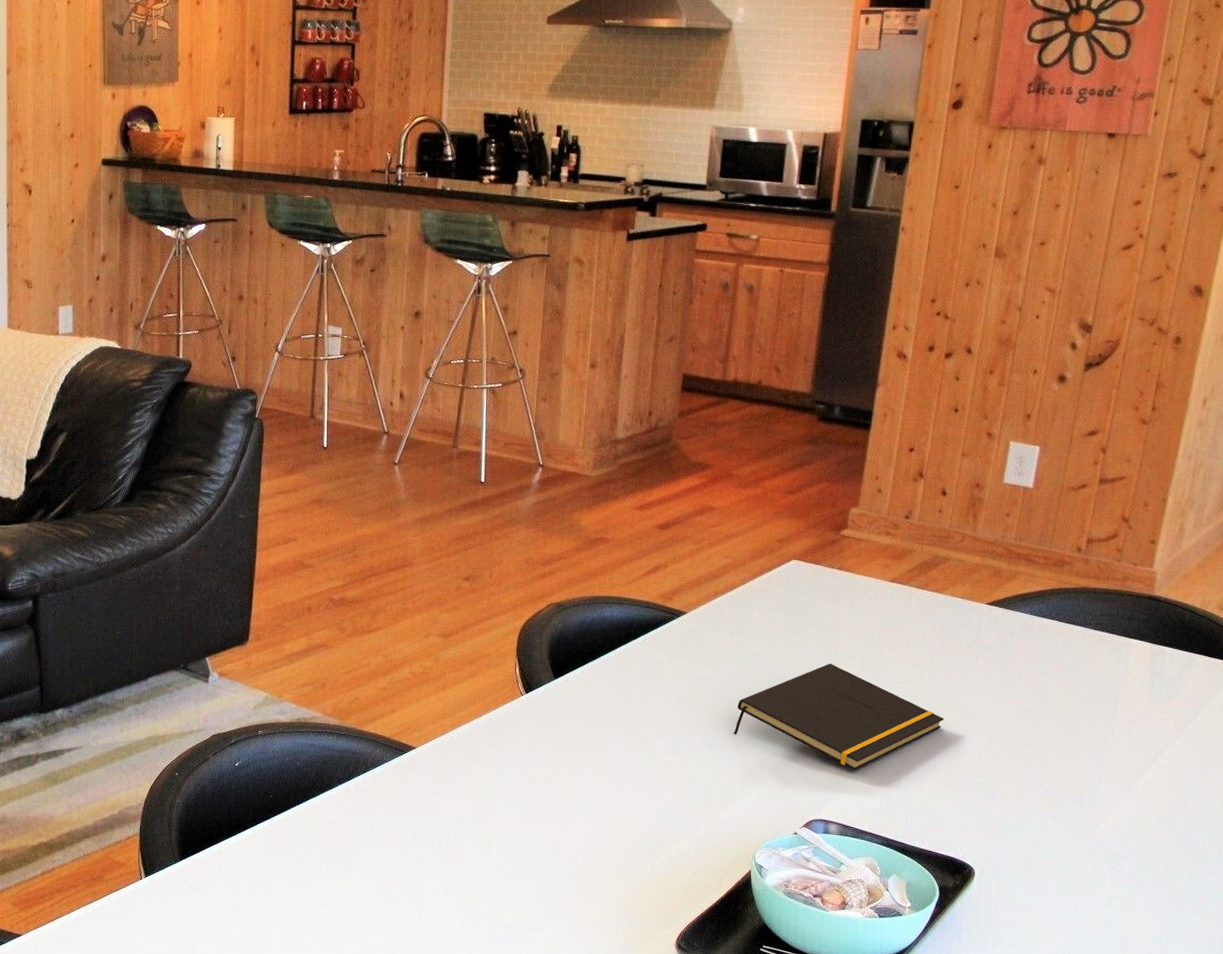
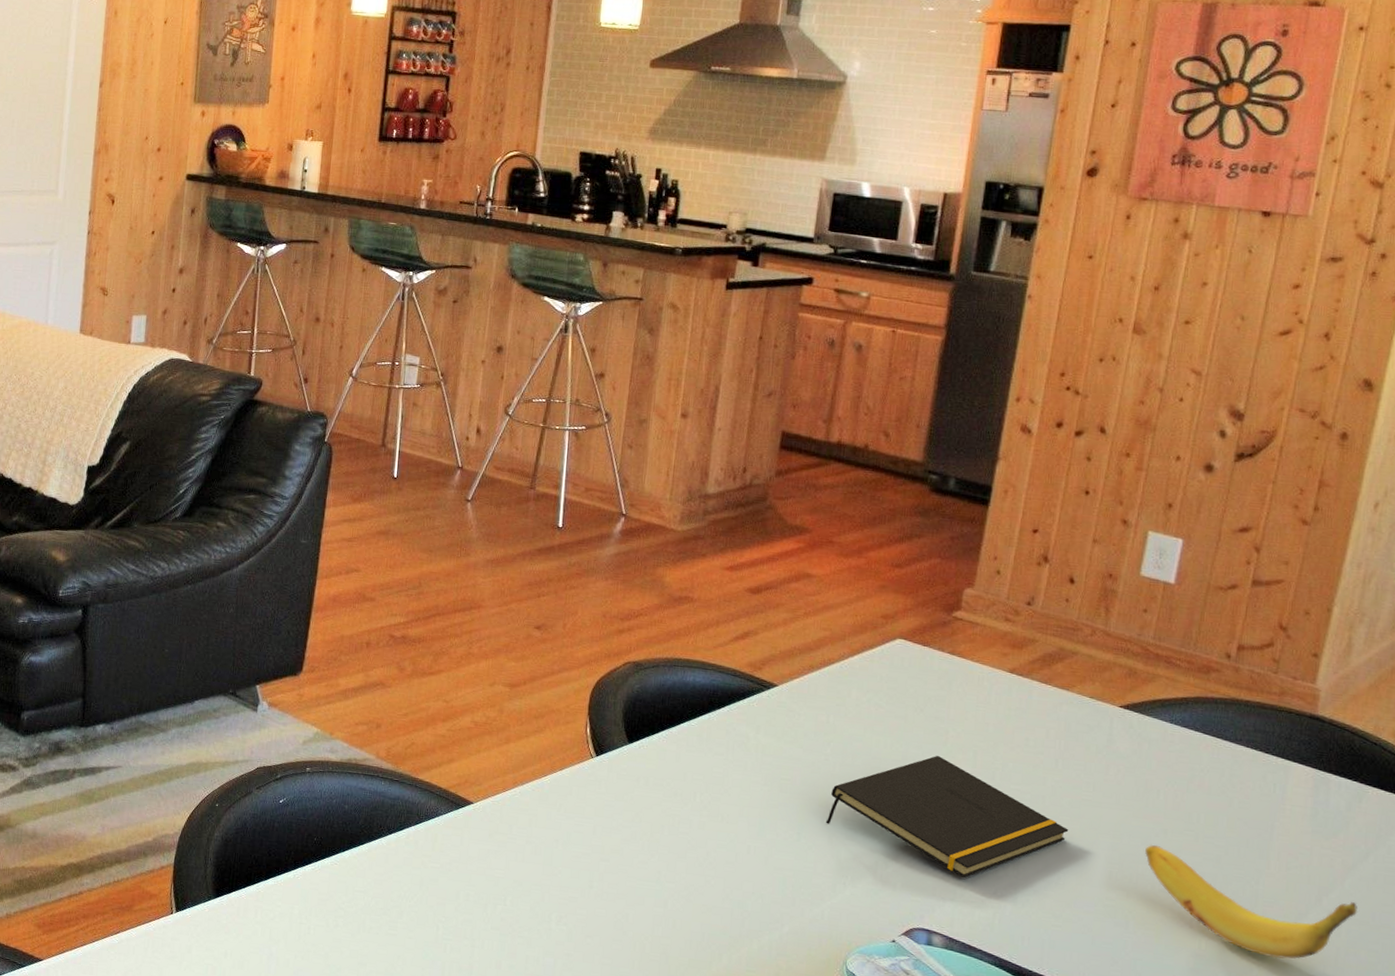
banana: none [1009,724,1187,813] -> present [1145,844,1358,959]

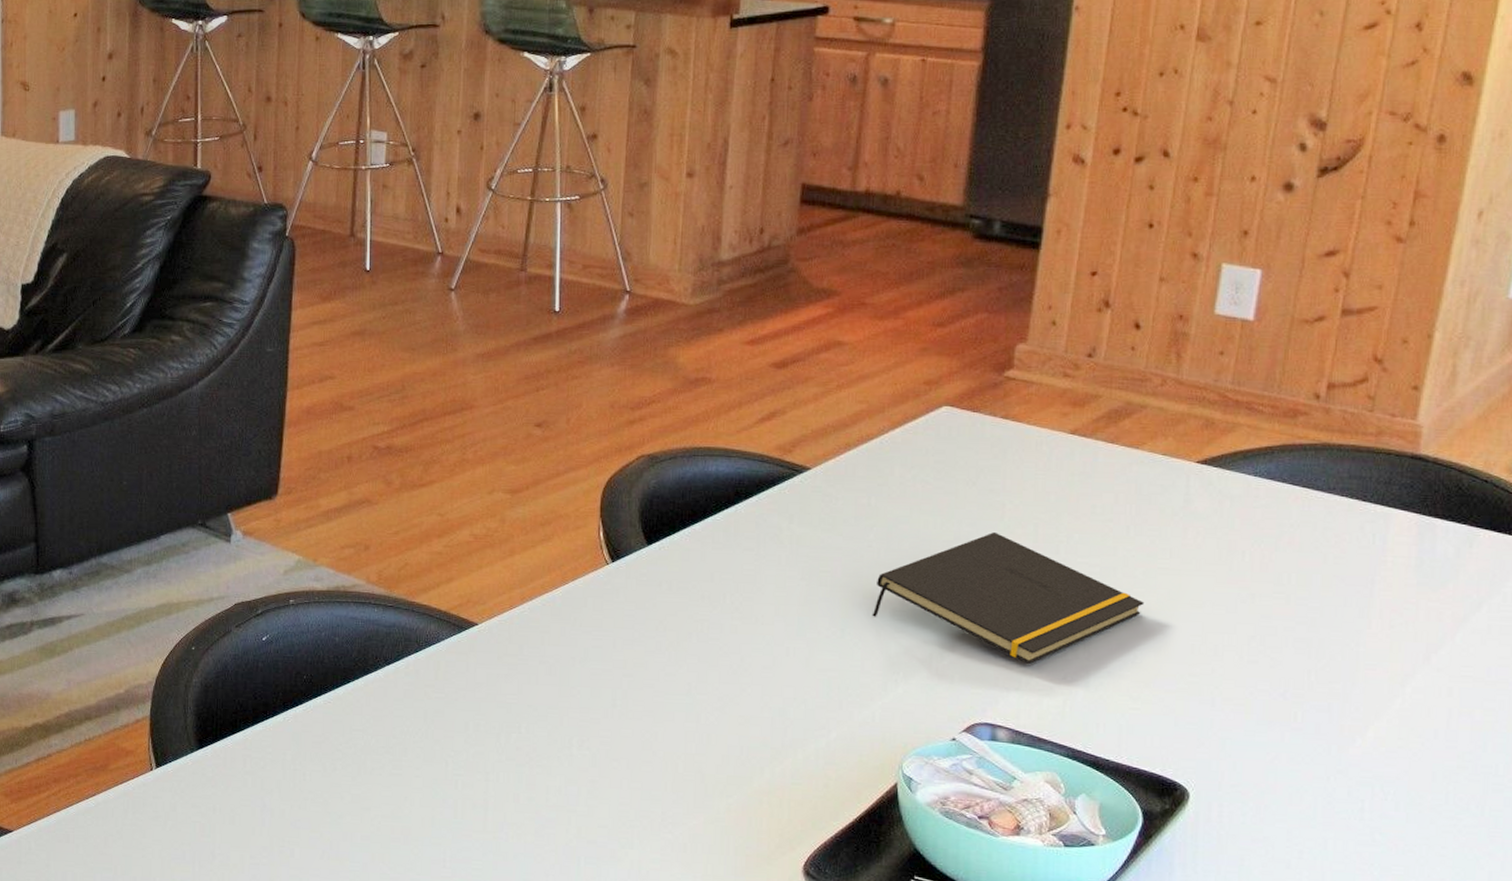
banana: present [1145,844,1358,959] -> none [1231,611,1472,726]

